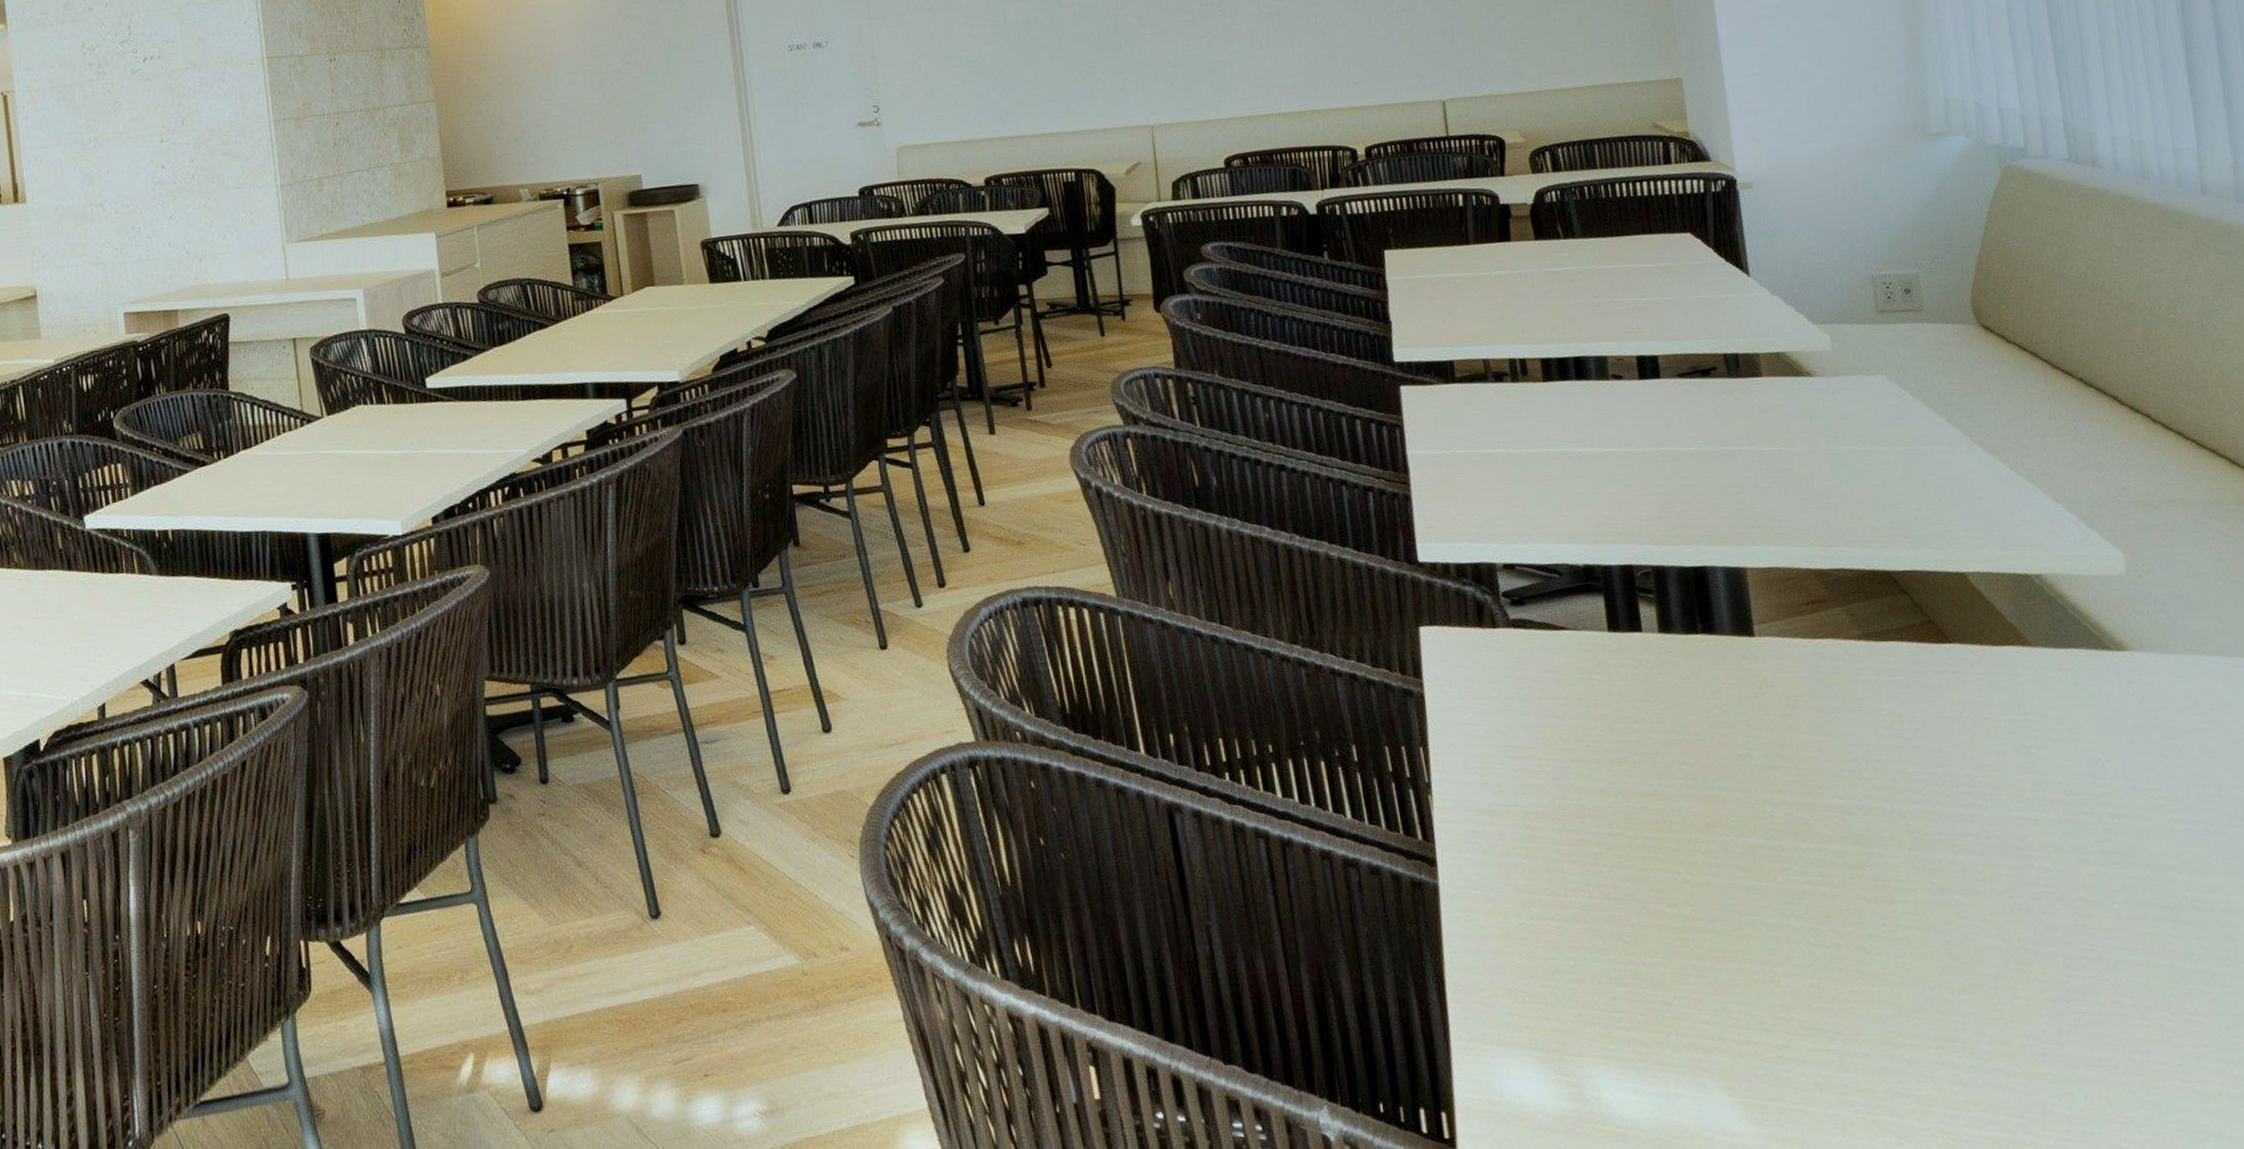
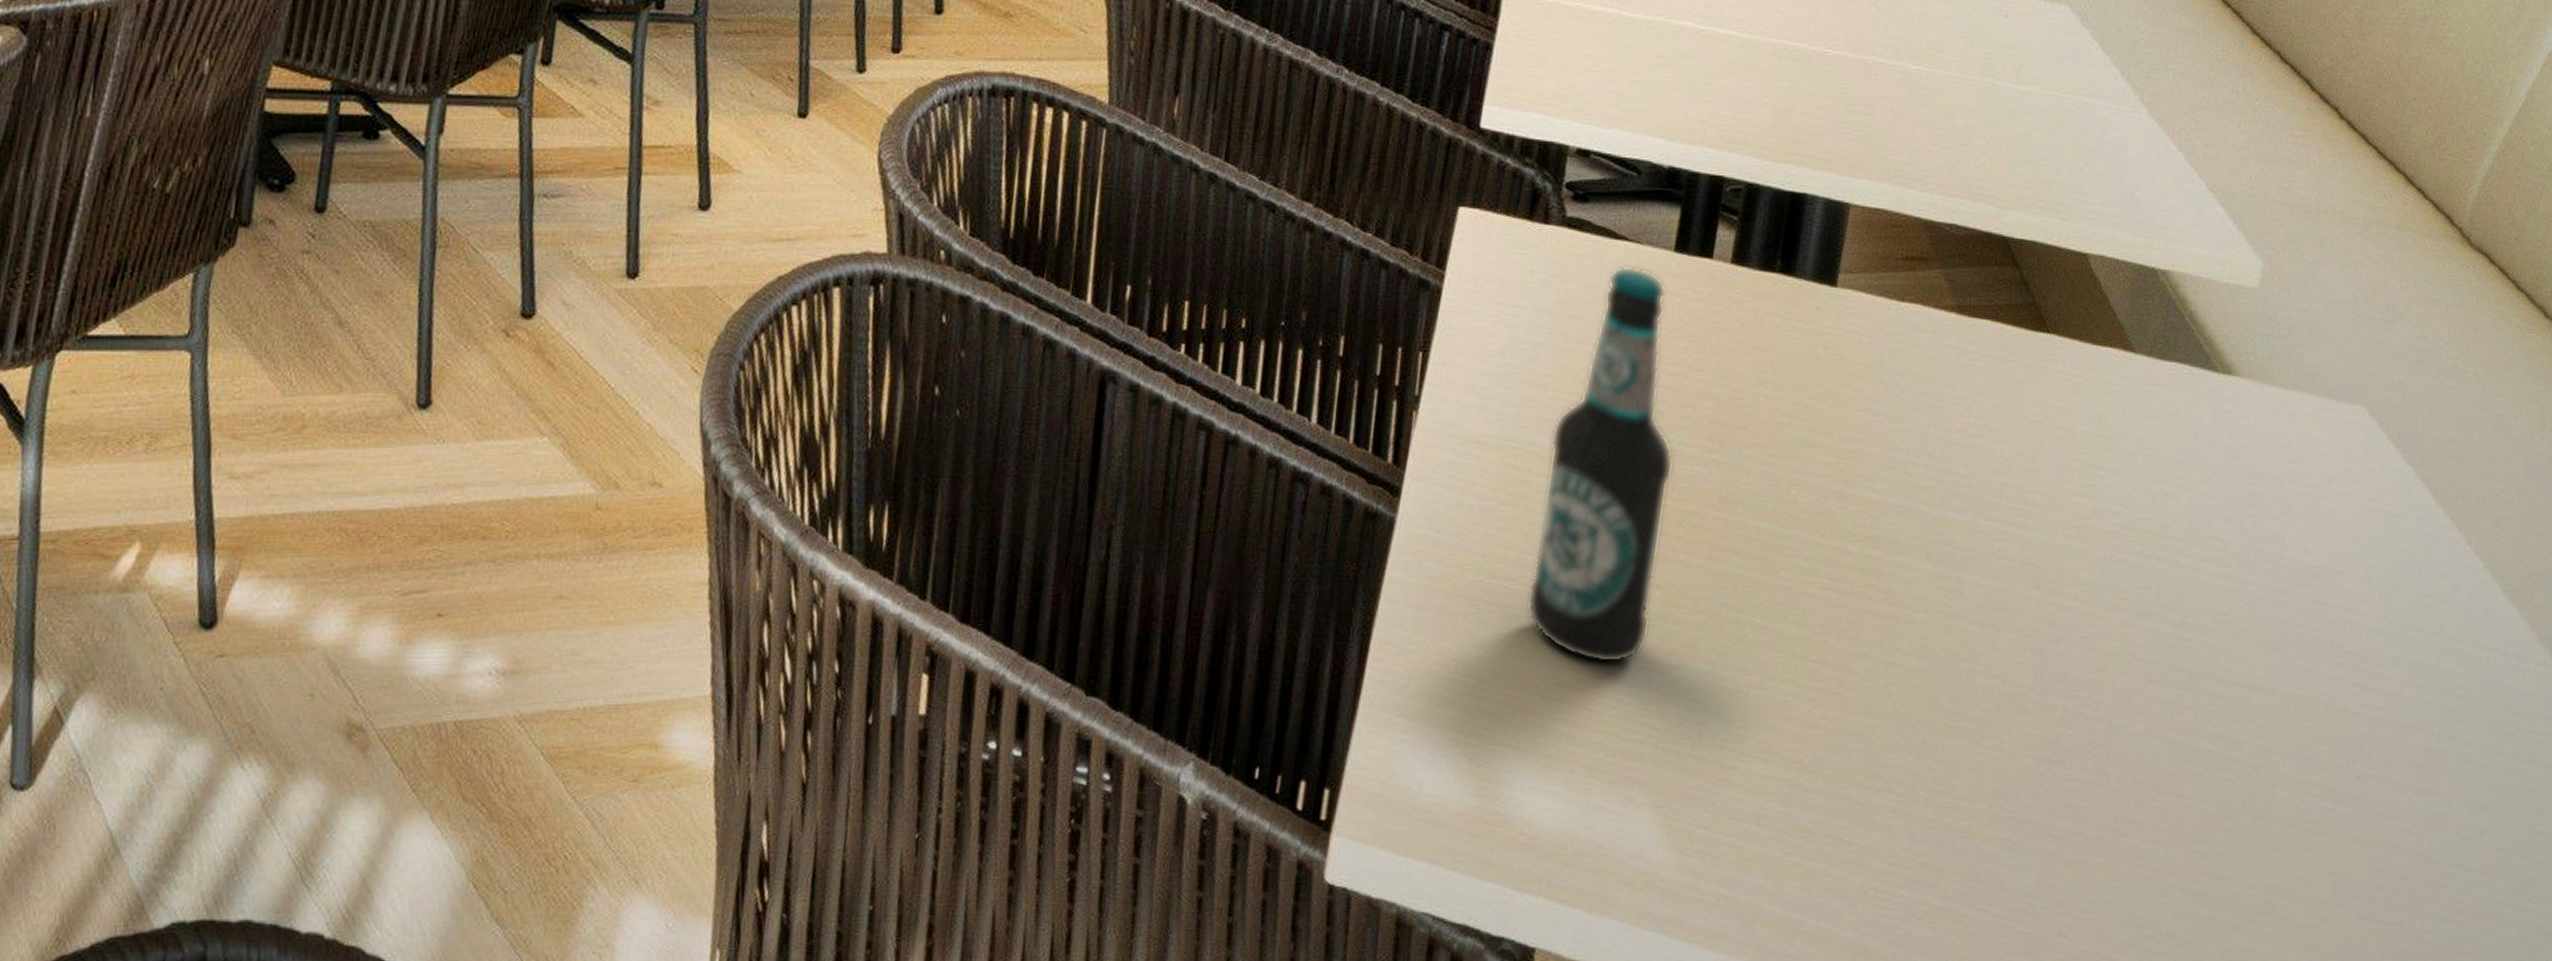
bottle: none [1548,649,1678,977] -> present [1527,266,1674,664]

